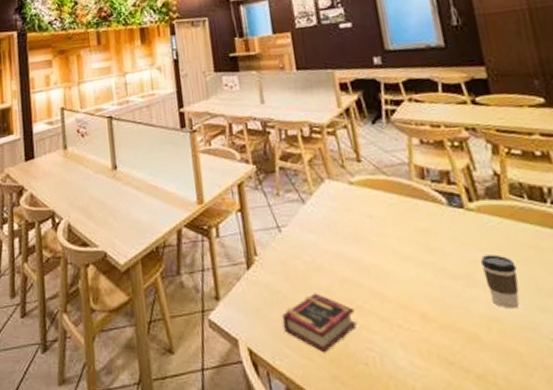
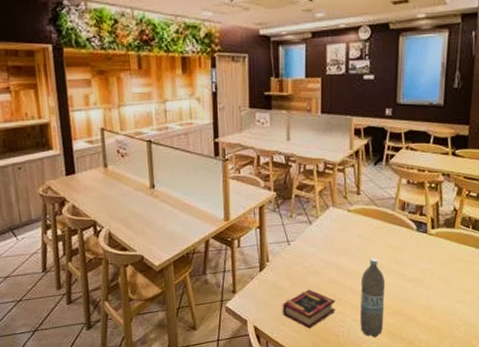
water bottle: none [384,246,432,368] -> present [360,258,386,338]
coffee cup: present [480,254,520,309] -> none [429,266,452,301]

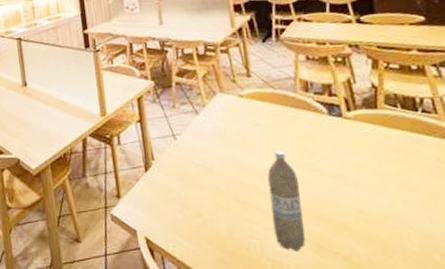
book: present [282,289,336,329] -> none [175,191,241,241]

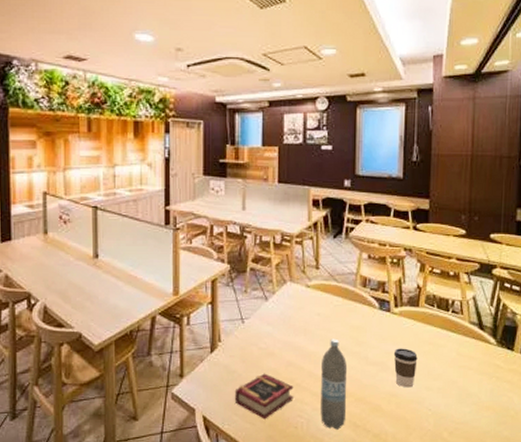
book: none [175,191,241,241] -> present [234,373,294,419]
coffee cup: none [353,157,386,203] -> present [393,348,418,388]

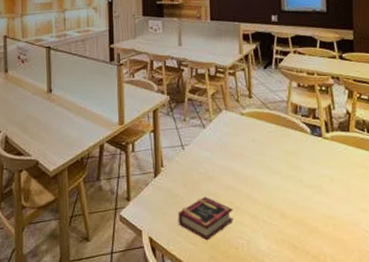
water bottle: present [321,338,348,430] -> none [258,163,285,251]
coffee cup: present [393,348,418,388] -> none [327,171,351,210]

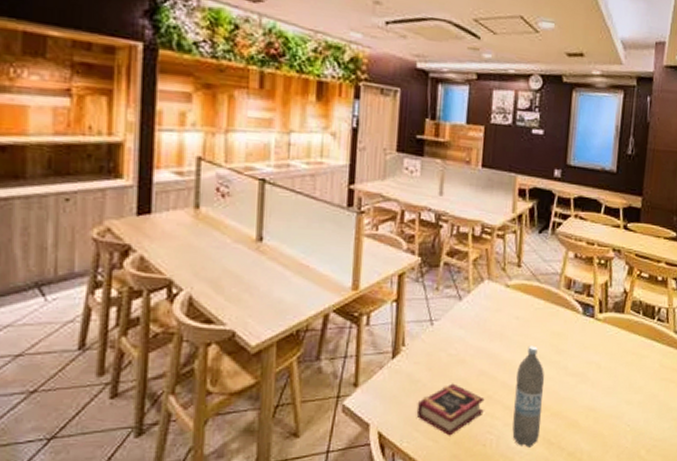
water bottle: none [258,163,285,251] -> present [512,345,545,448]

